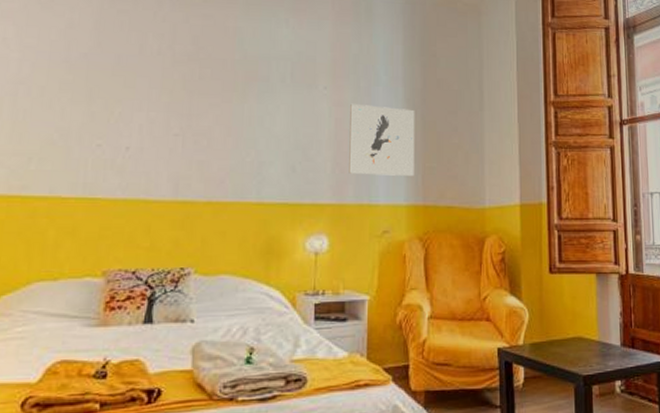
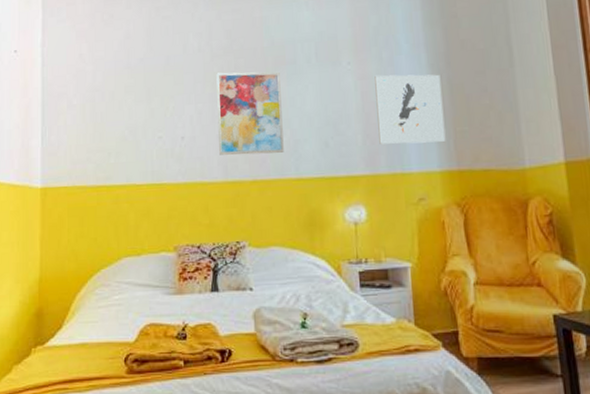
wall art: none [171,80,250,174] -> present [216,72,284,155]

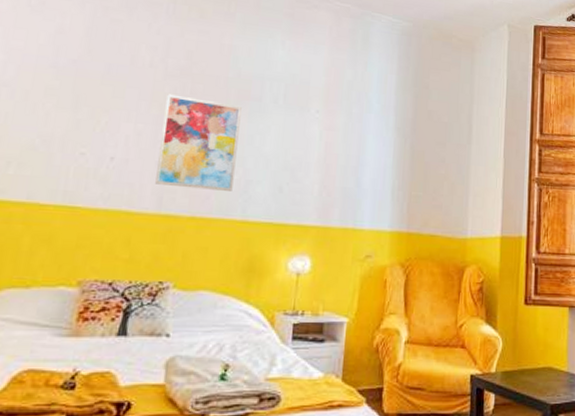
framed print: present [374,74,446,144] -> none [335,128,405,203]

